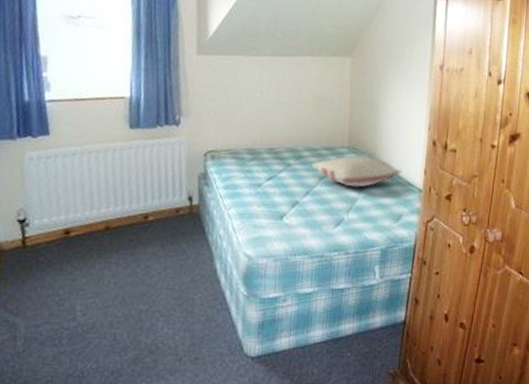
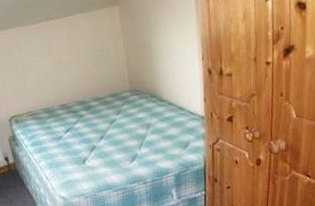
pillow: present [310,155,402,188] -> none [99,95,183,126]

